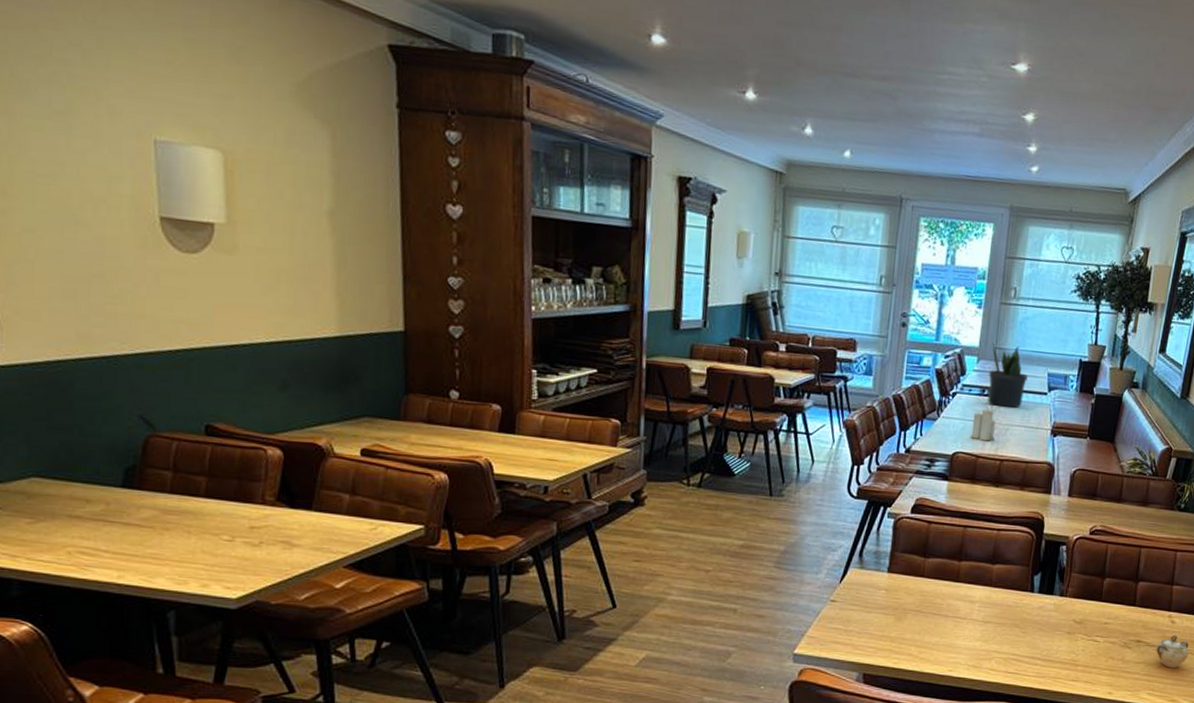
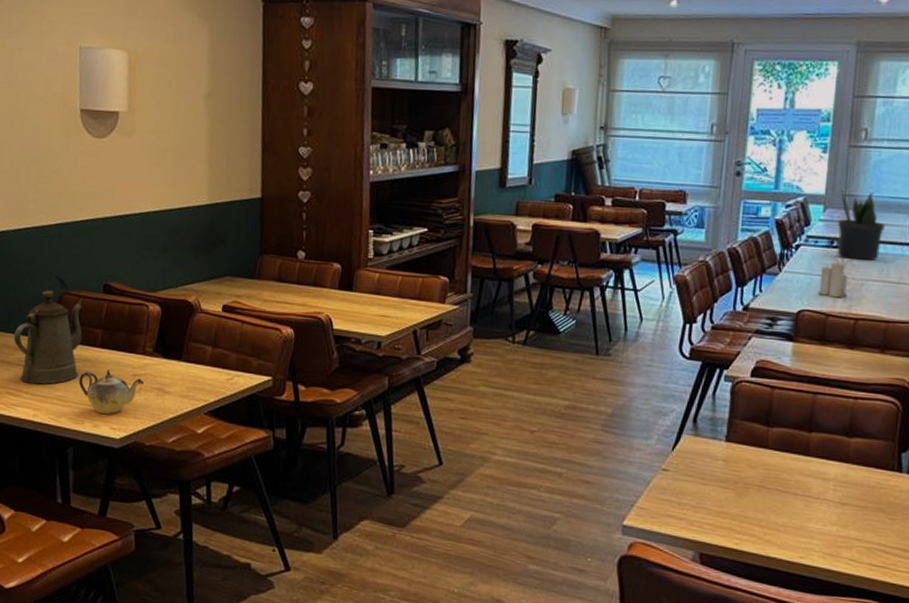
coffee pot: none [83,431,180,542] -> present [13,290,83,385]
teapot: none [178,522,266,573] -> present [78,369,145,415]

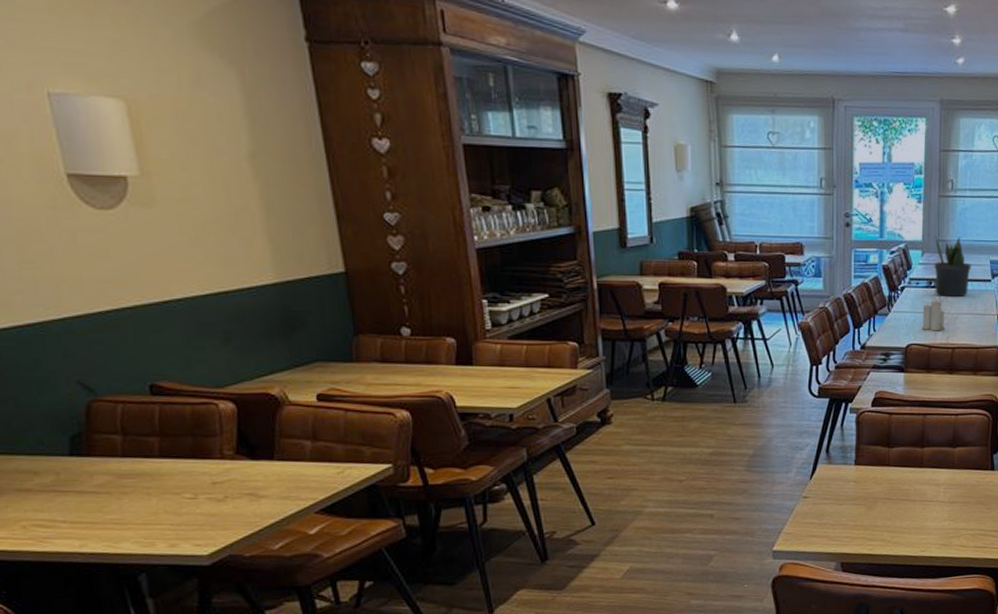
coffee pot: present [13,290,83,385] -> none [27,398,135,511]
teapot: present [78,369,145,415] -> none [137,481,230,532]

